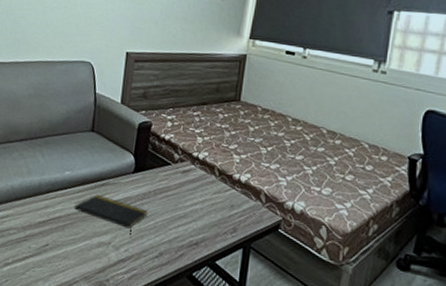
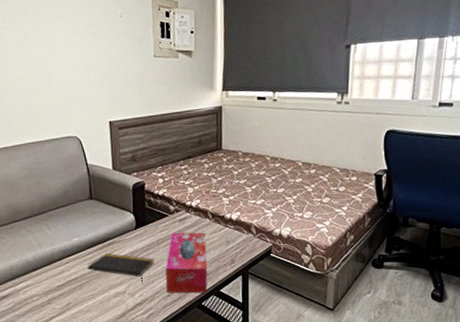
tissue box: none [155,185,209,262] -> present [165,232,208,294]

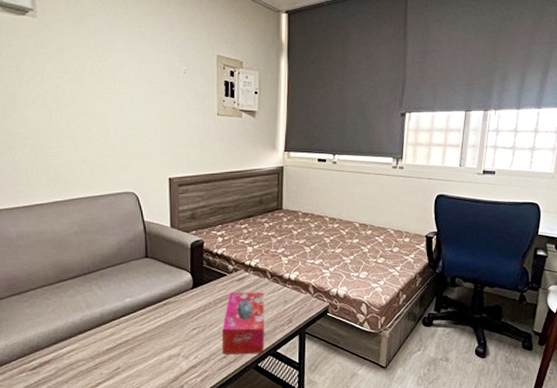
notepad: present [87,253,154,283] -> none [140,314,211,344]

